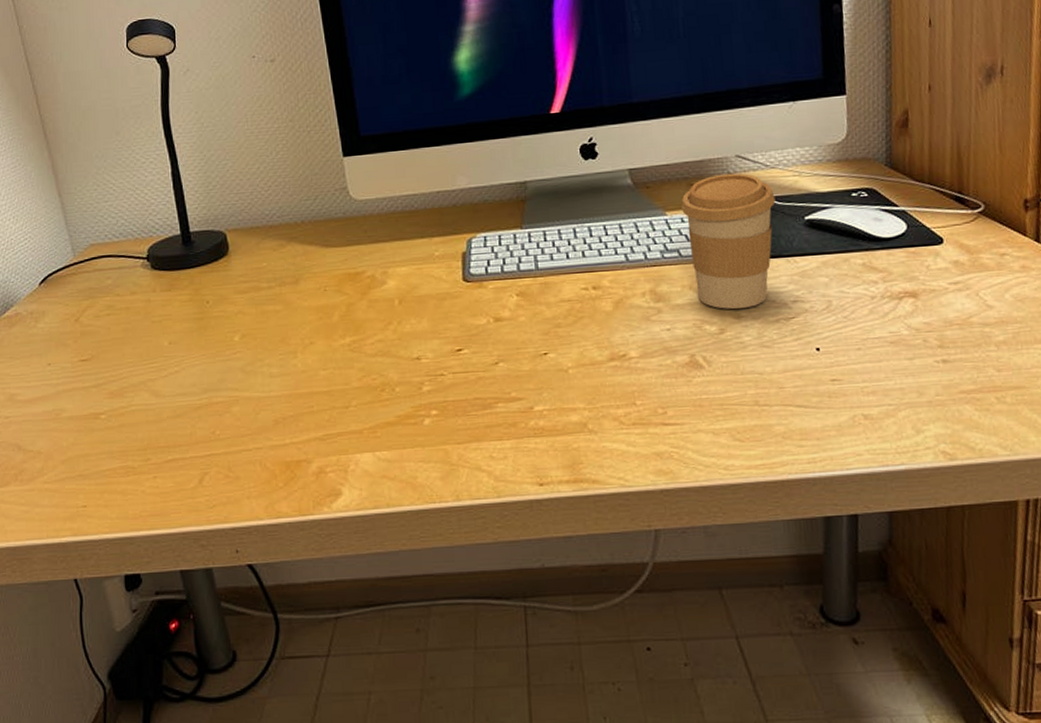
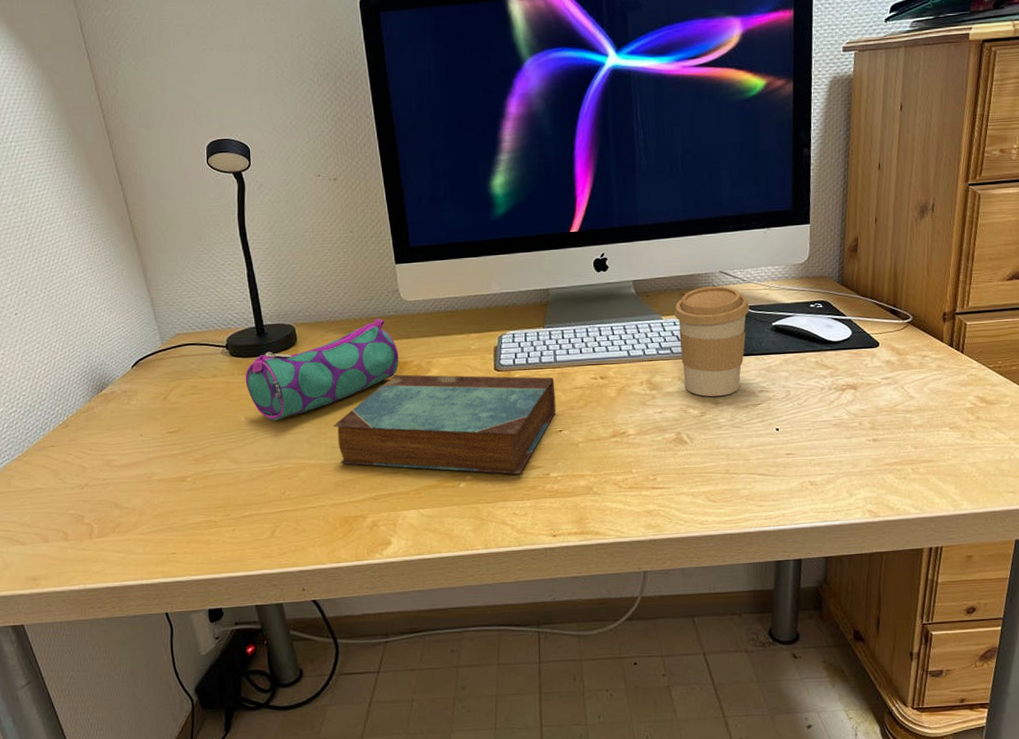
pencil case: none [168,221,349,346] -> present [245,318,399,421]
book: none [271,287,540,408] -> present [333,374,556,474]

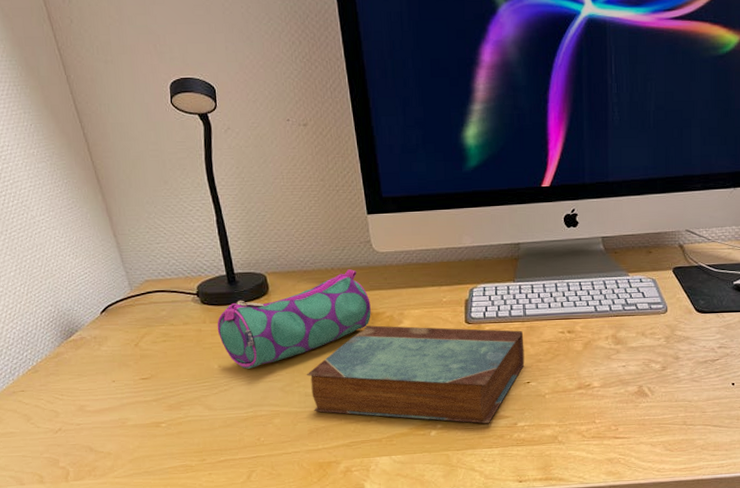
coffee cup: present [674,286,750,397] -> none [641,244,713,352]

